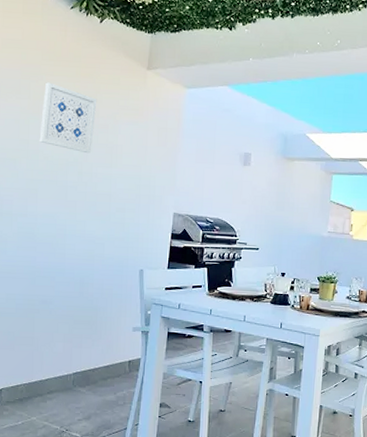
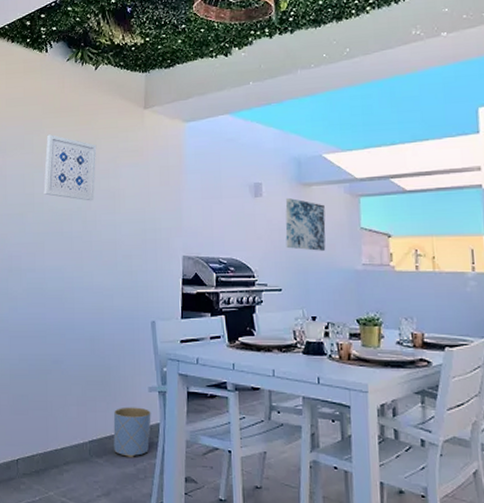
planter: none [97,344,134,388] -> present [113,407,151,458]
wall art: none [266,169,303,218] -> present [285,197,326,251]

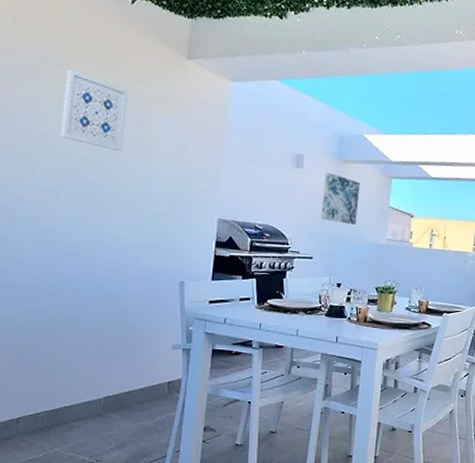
planter: present [113,407,151,458] -> none [131,364,174,412]

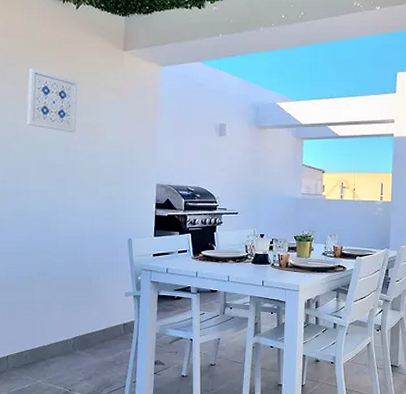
wall art: present [321,171,360,225] -> none [243,137,276,182]

